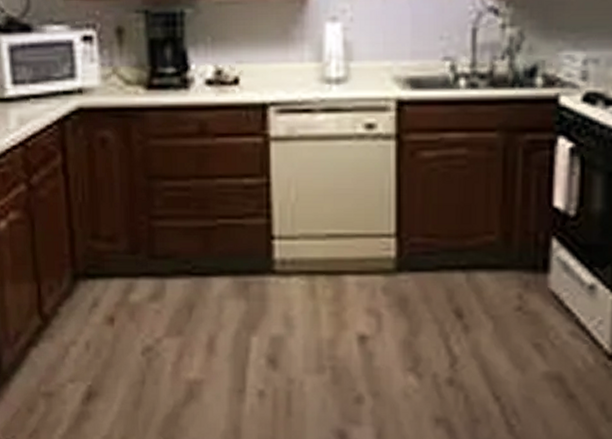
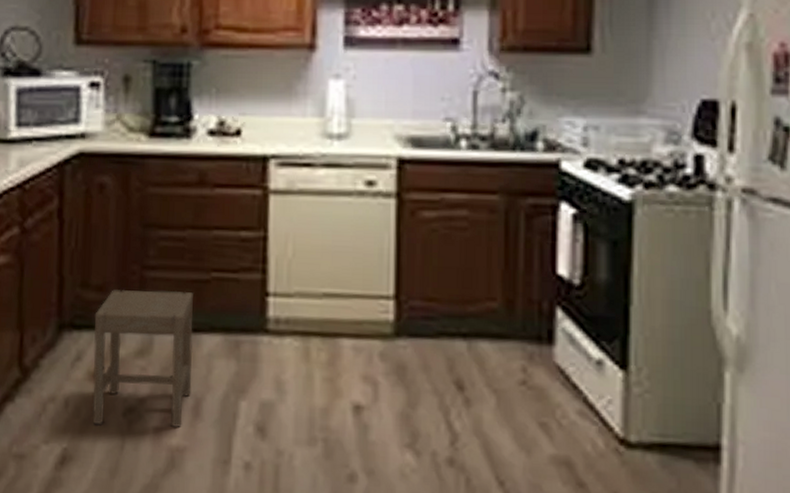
stool: none [107,239,205,364] -> present [92,290,193,427]

